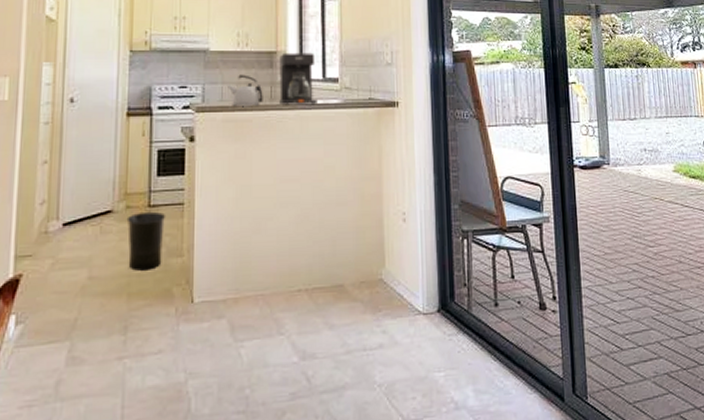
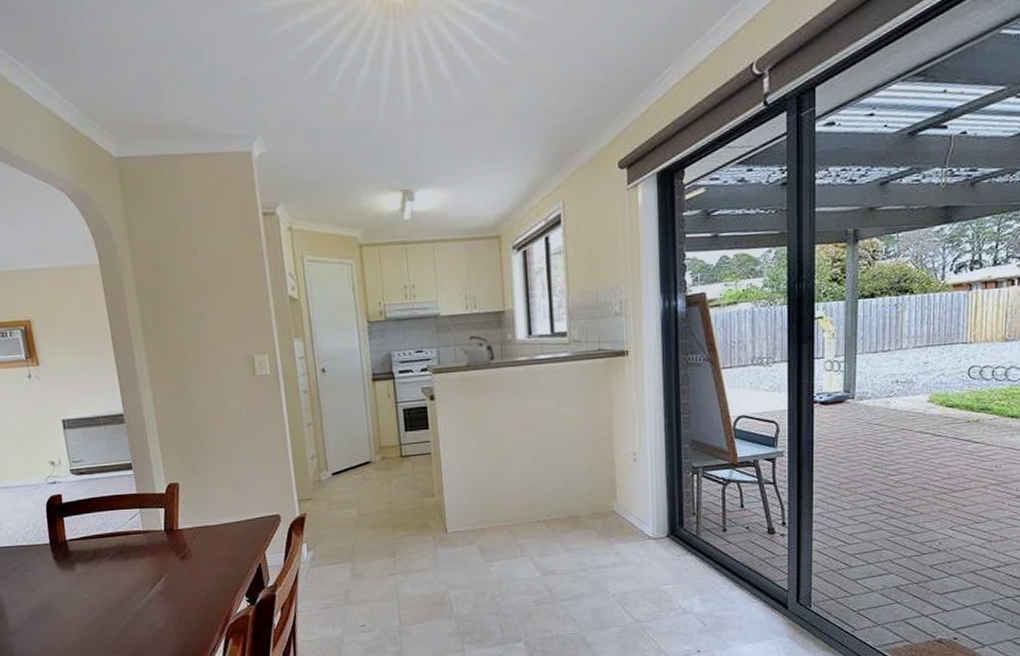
waste bin: present [126,211,166,271] -> none [383,461,417,509]
coffee maker: present [279,52,319,106] -> none [507,309,548,362]

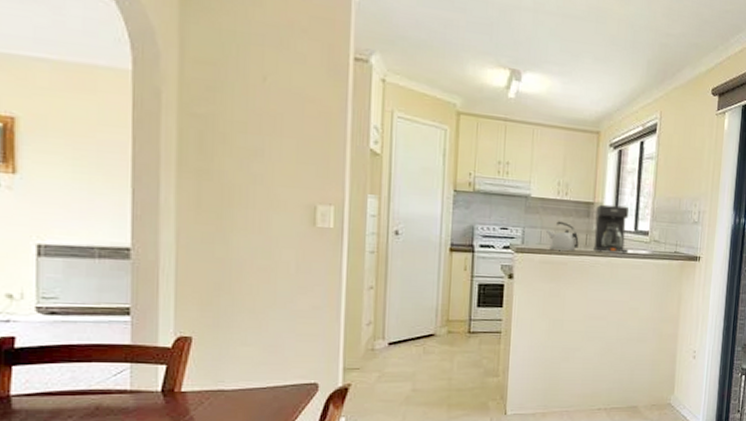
coffee maker: none [507,309,548,362] -> present [593,204,630,254]

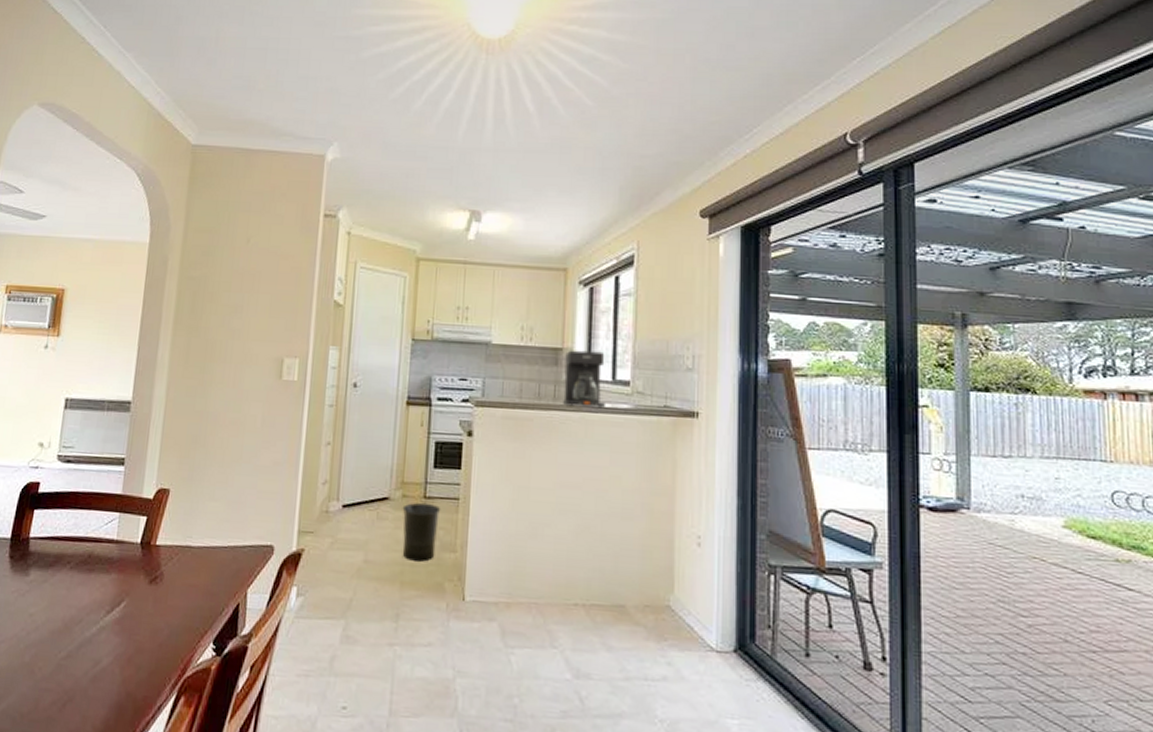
waste bin: none [448,337,485,386] -> present [402,502,441,562]
kettle: present [546,221,579,252] -> none [509,370,546,406]

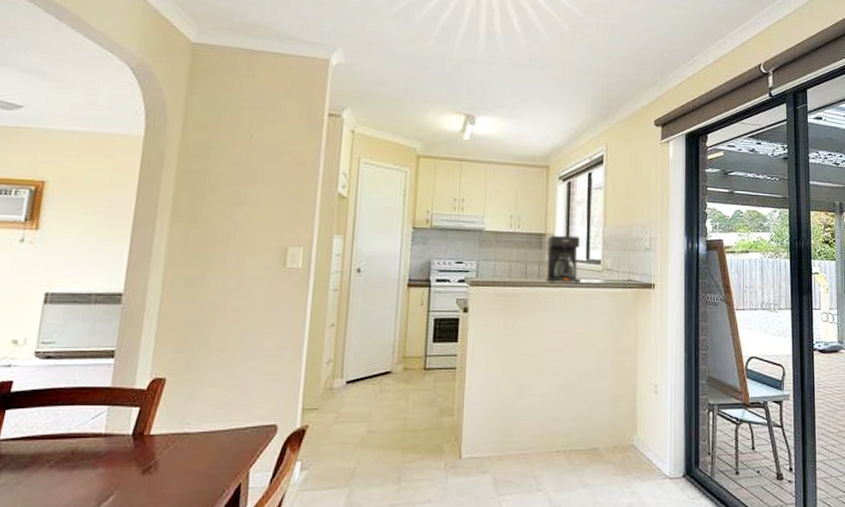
waste bin: present [402,502,441,562] -> none [403,373,440,427]

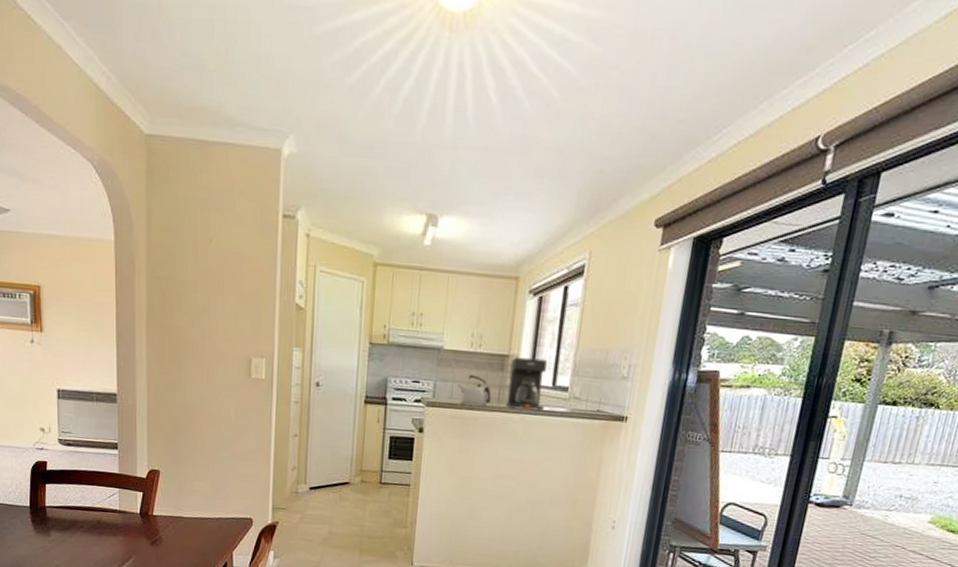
kettle: none [500,253,532,283] -> present [458,375,491,407]

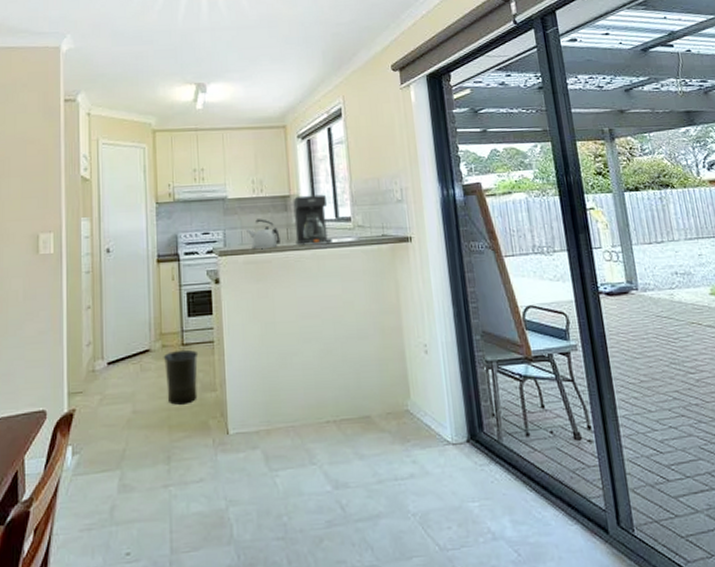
waste bin: none [361,487,395,535] -> present [163,349,199,405]

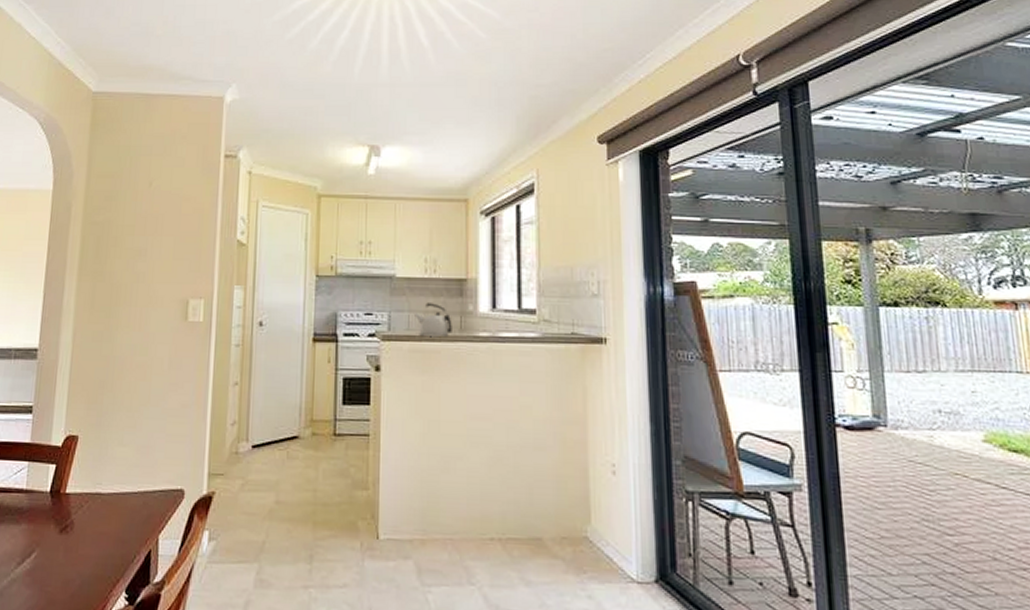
waste bin: present [163,349,199,405] -> none [312,440,352,501]
coffee maker: present [293,194,334,246] -> none [470,280,514,338]

